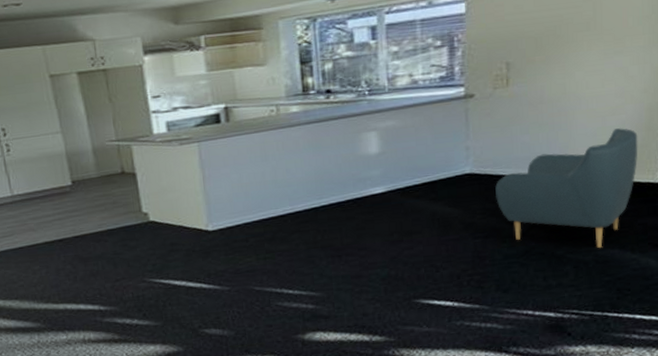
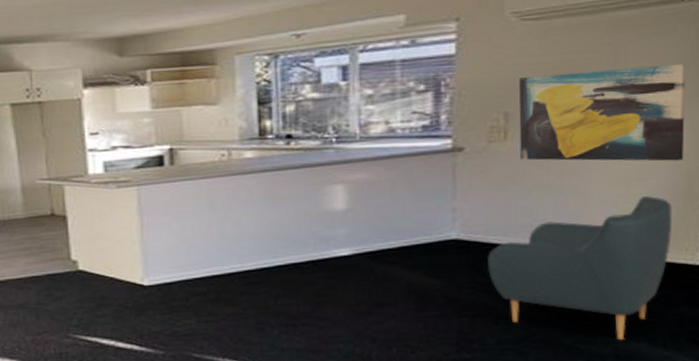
wall art: none [517,15,648,103] -> present [519,64,686,162]

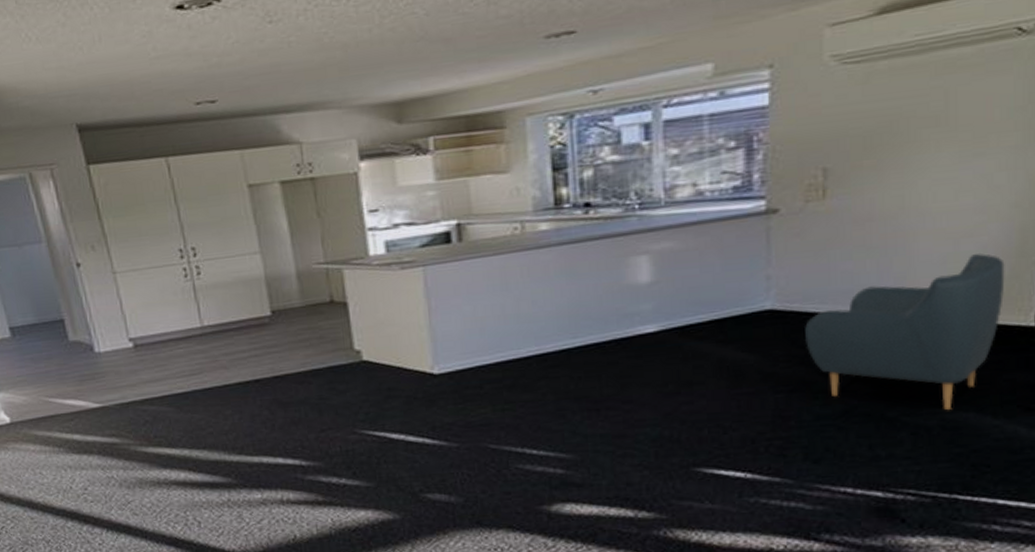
wall art: present [519,64,686,162] -> none [838,105,1021,220]

